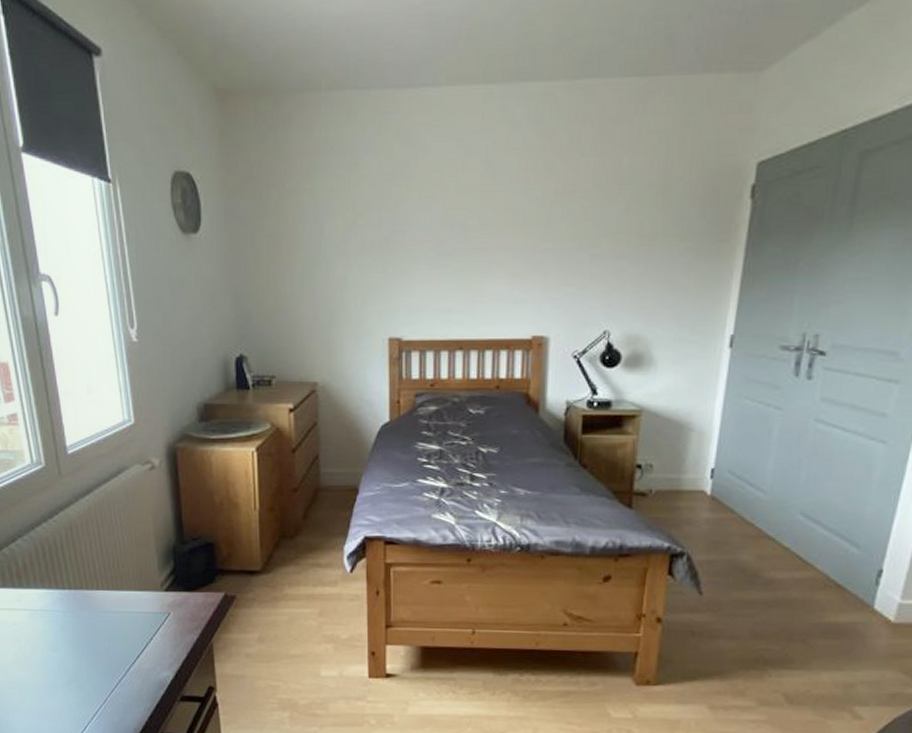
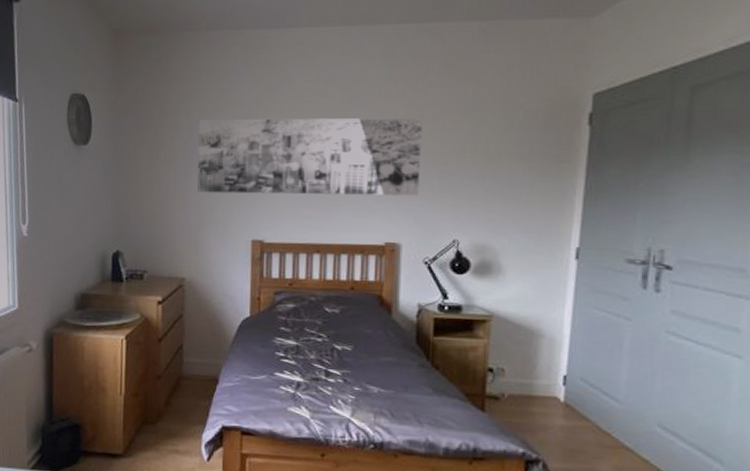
wall art: none [323,195,573,286] -> present [197,118,422,196]

